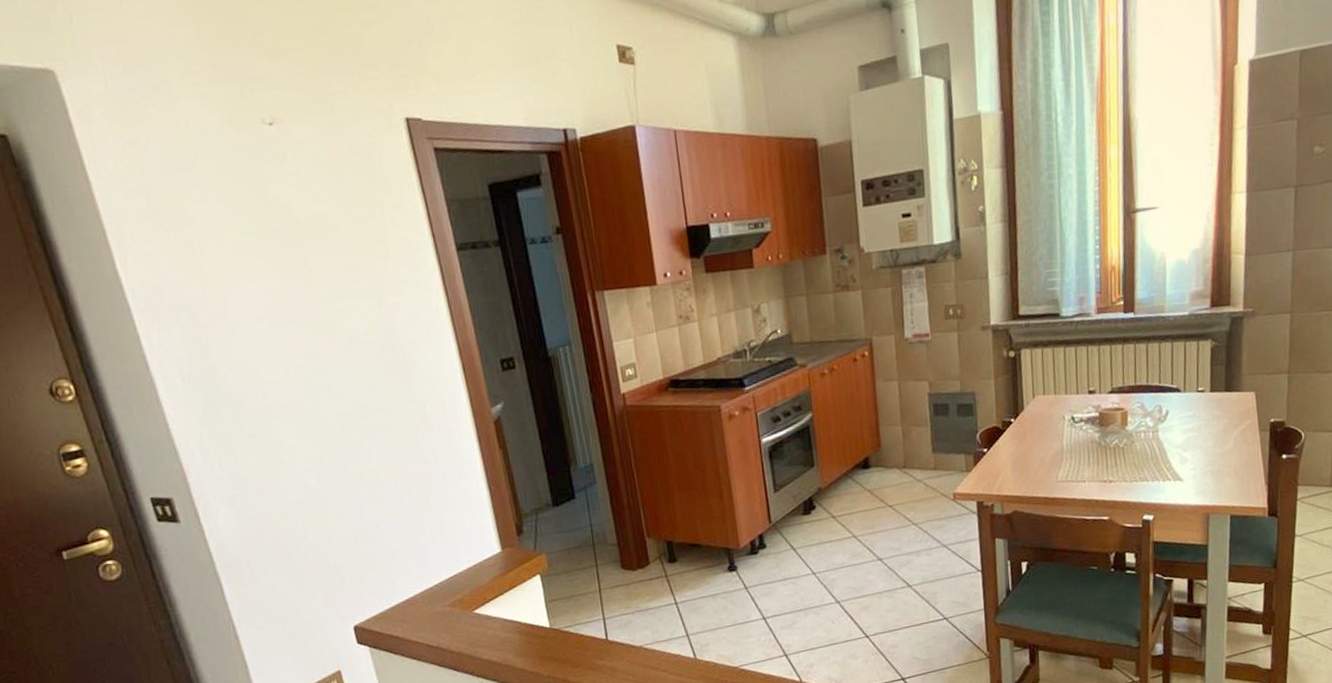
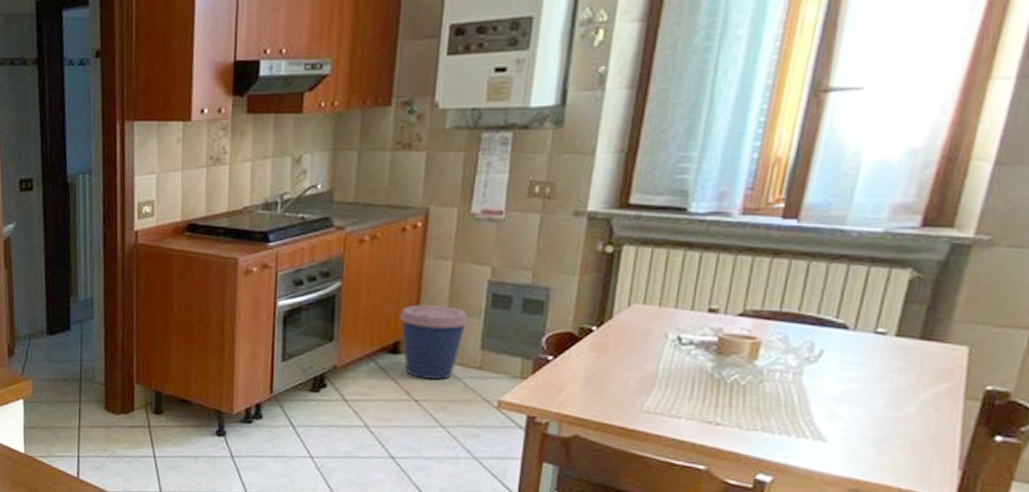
coffee cup: none [865,420,919,486] -> present [400,305,468,379]

